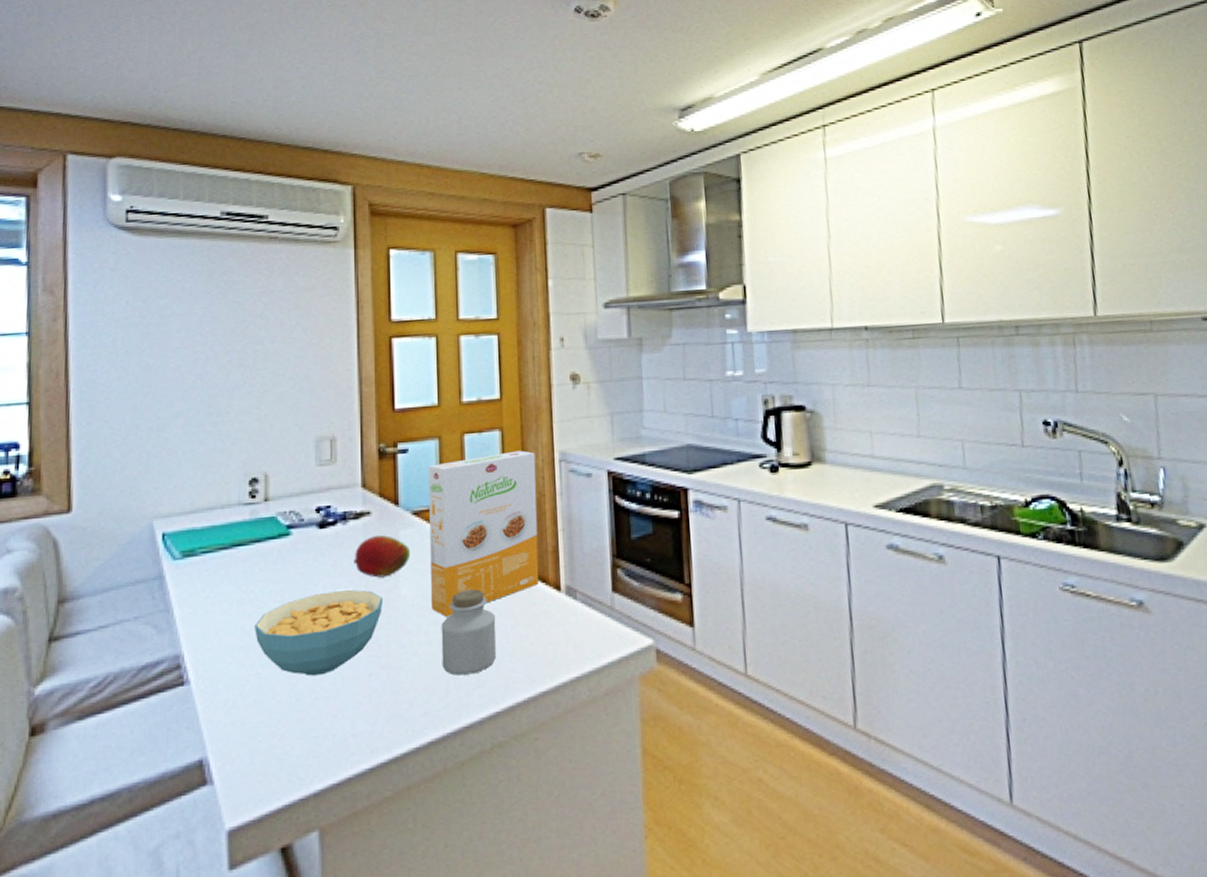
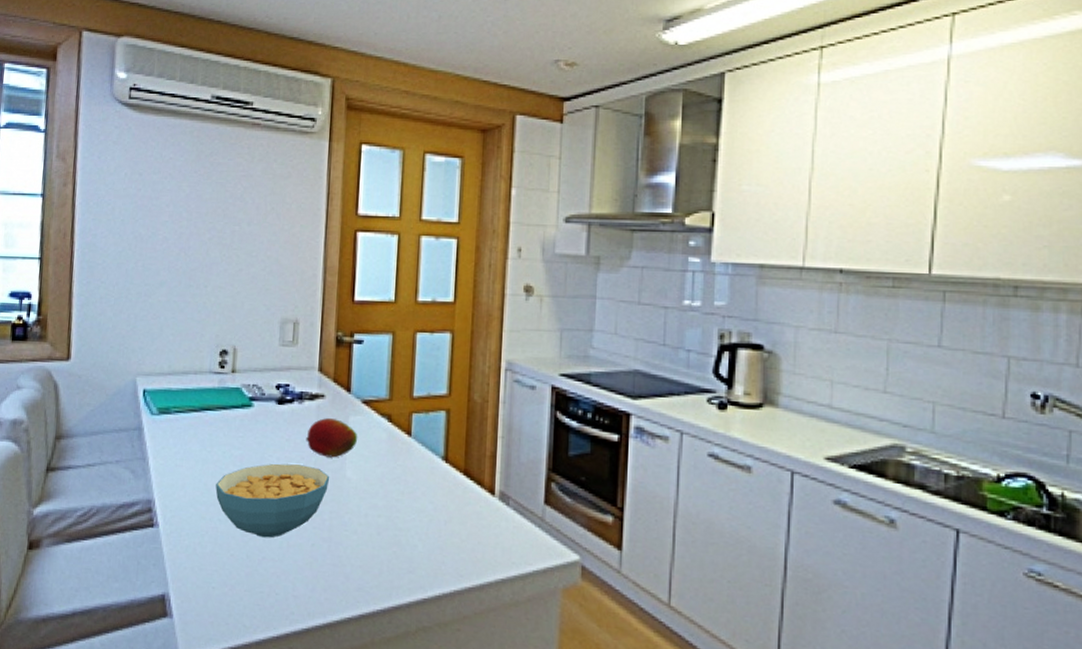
cereal box: present [428,450,539,617] -> none [373,354,483,503]
jar: present [441,589,496,676] -> none [377,481,431,560]

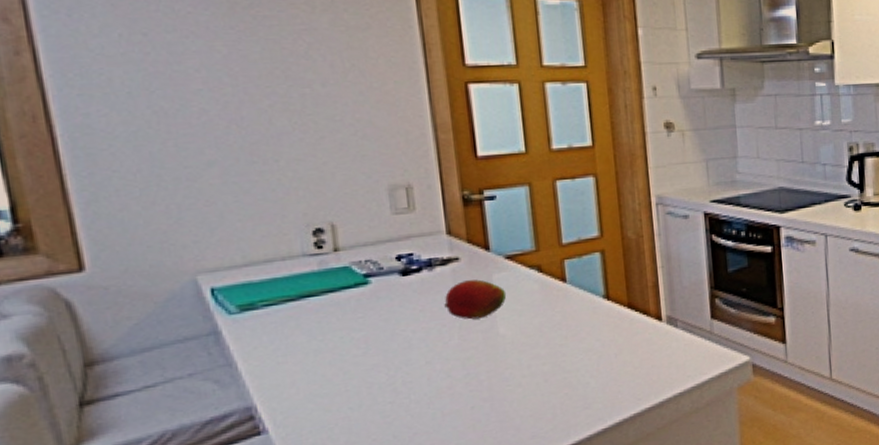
cereal bowl: present [215,463,330,538] -> none [337,331,481,415]

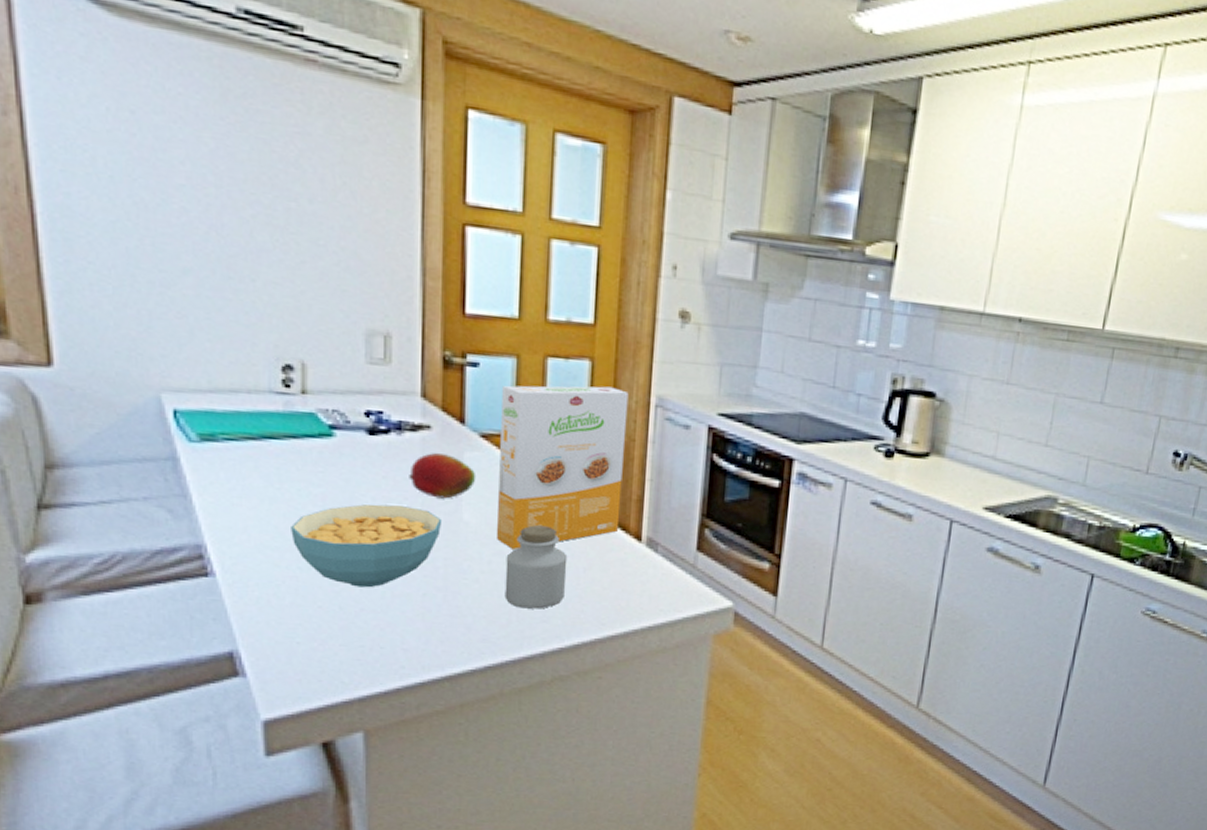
cereal bowl: none [337,331,481,415] -> present [291,504,443,588]
cereal box: none [519,195,641,351] -> present [497,385,629,549]
jar: none [543,324,601,401] -> present [504,525,568,609]

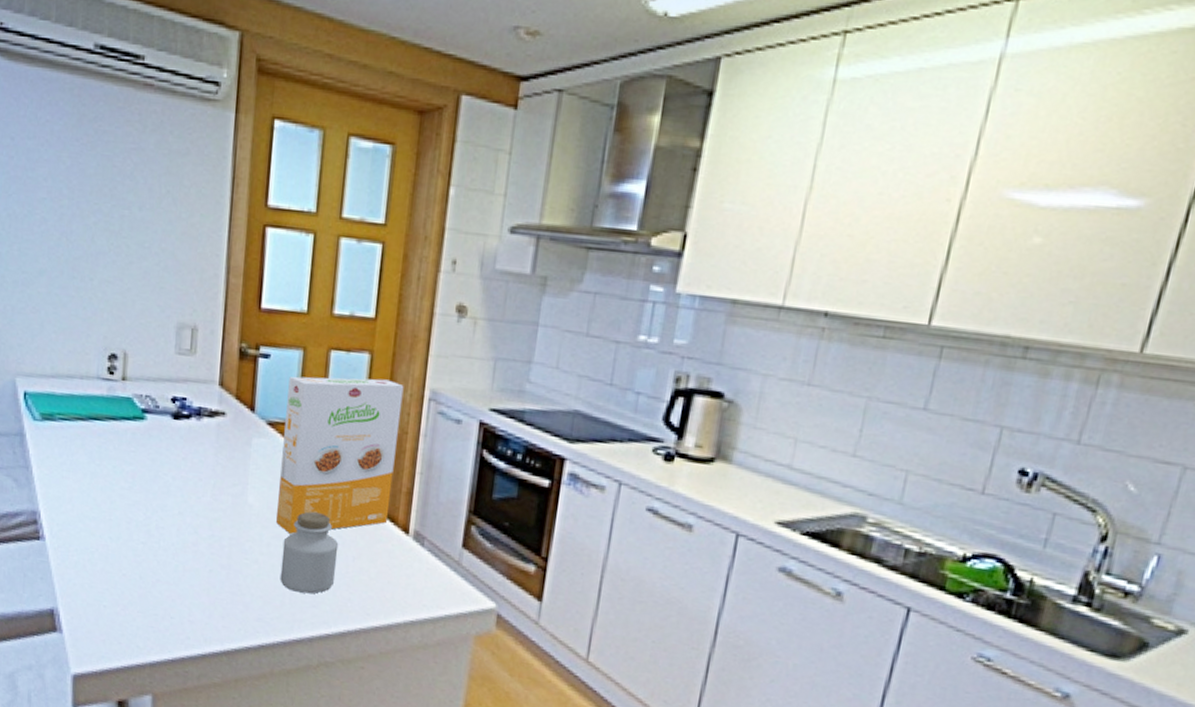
cereal bowl: present [291,504,443,588] -> none [105,483,230,561]
fruit: present [409,453,476,499] -> none [204,438,262,482]

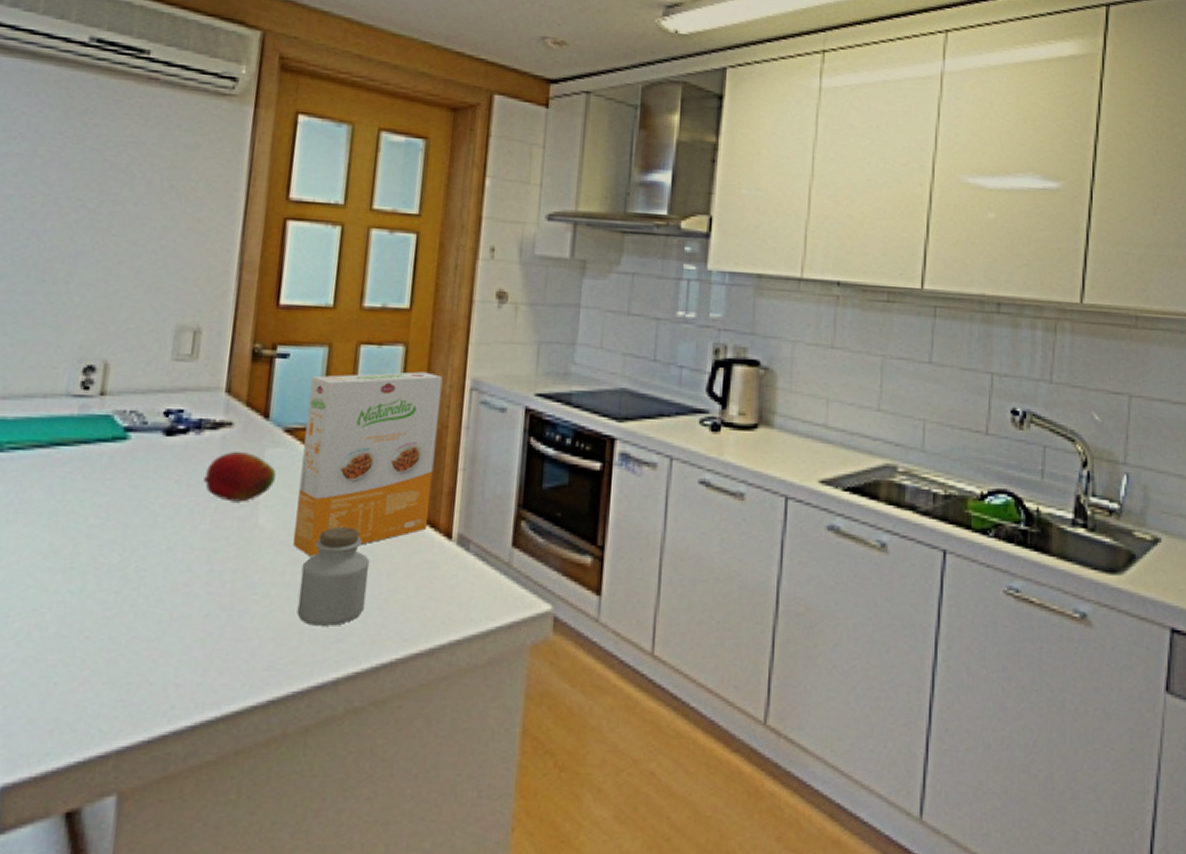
fruit: none [204,438,262,482] -> present [203,452,277,502]

